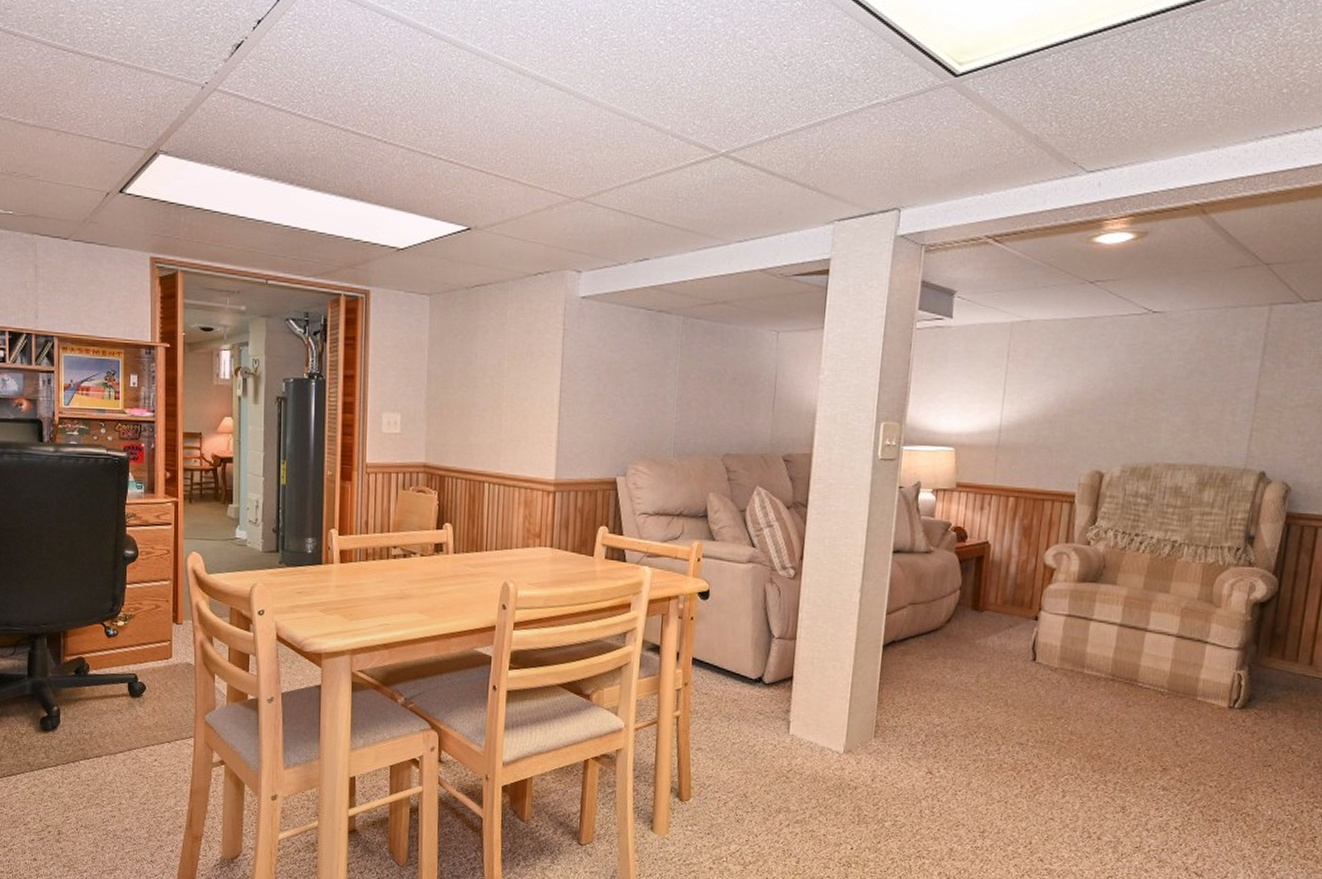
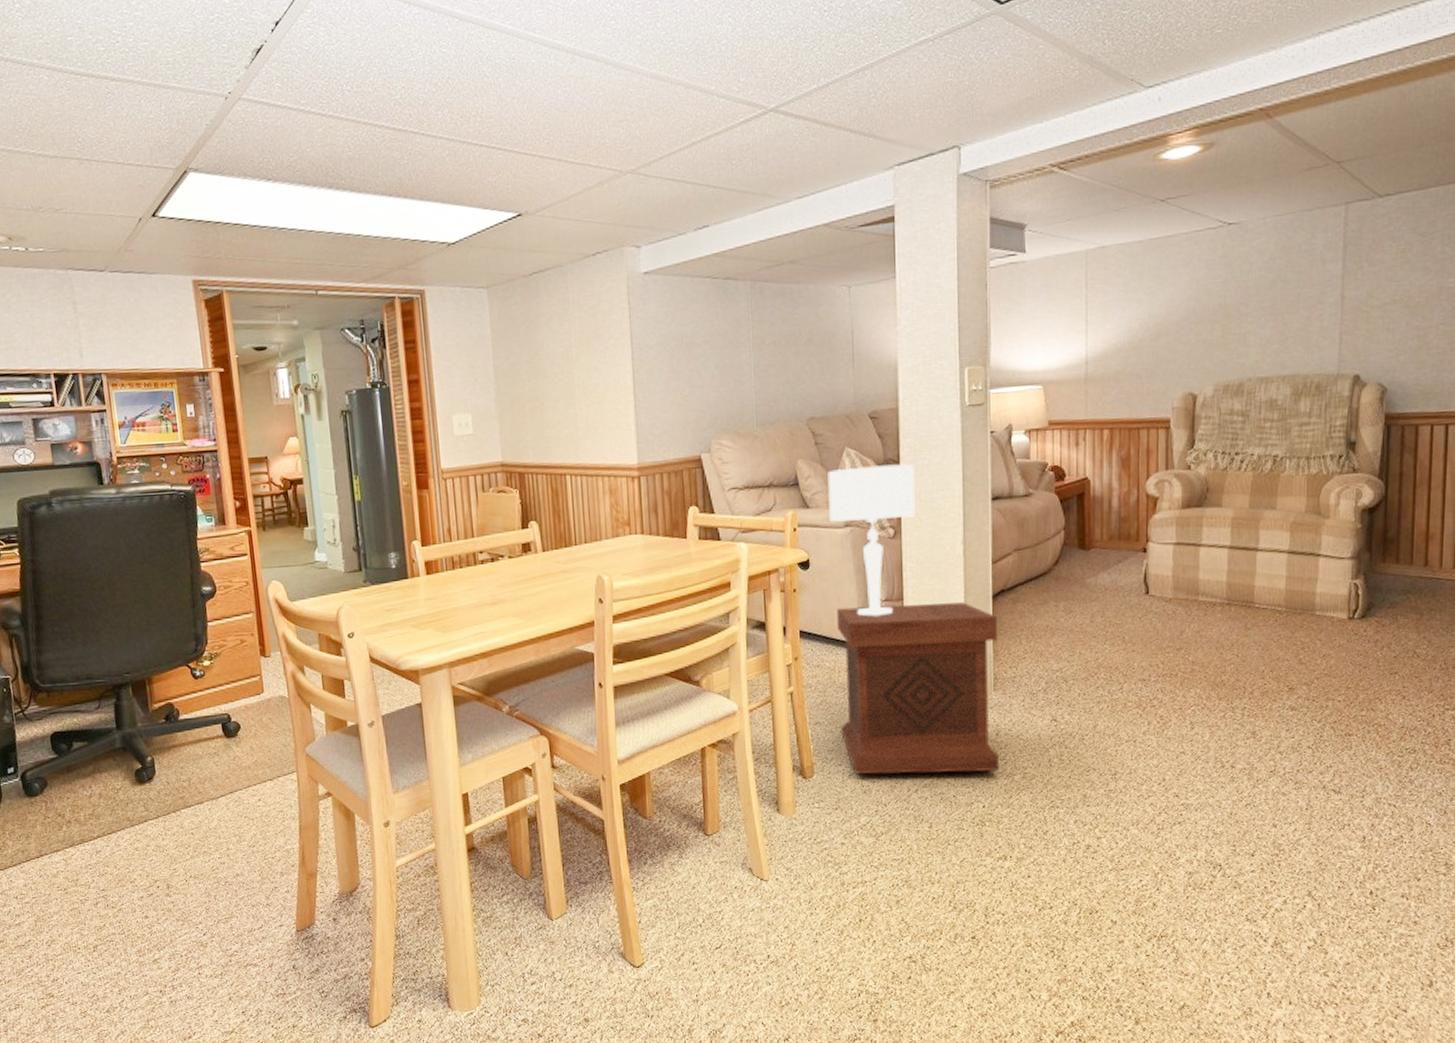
side table: none [721,641,885,816] -> present [837,602,999,774]
table lamp: none [733,506,821,652] -> present [827,463,915,616]

